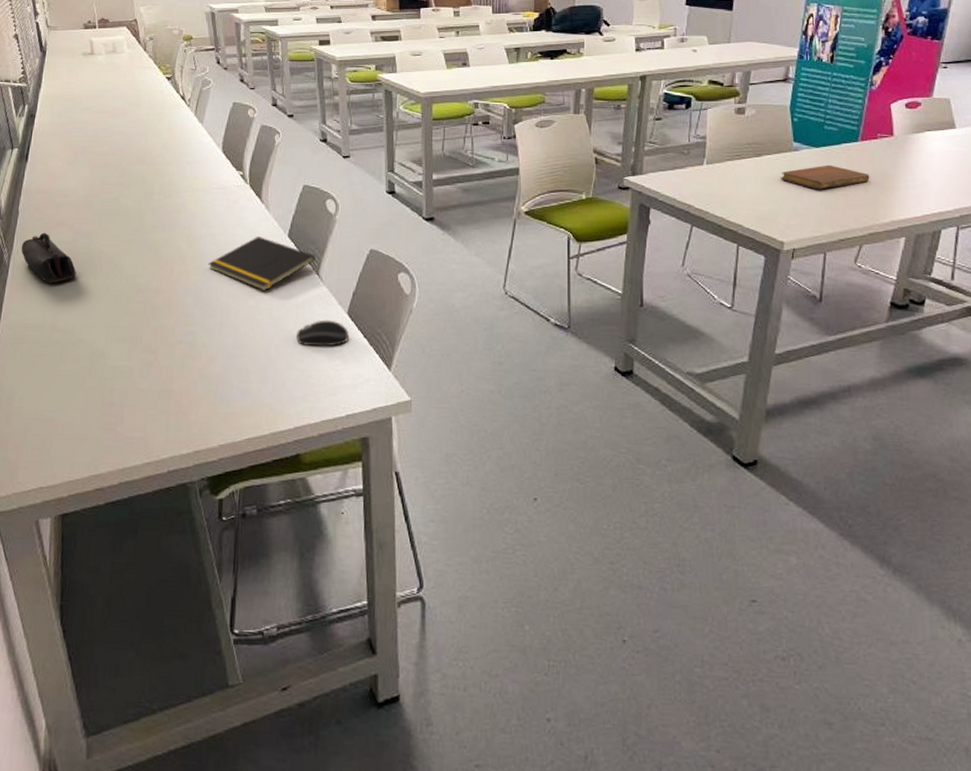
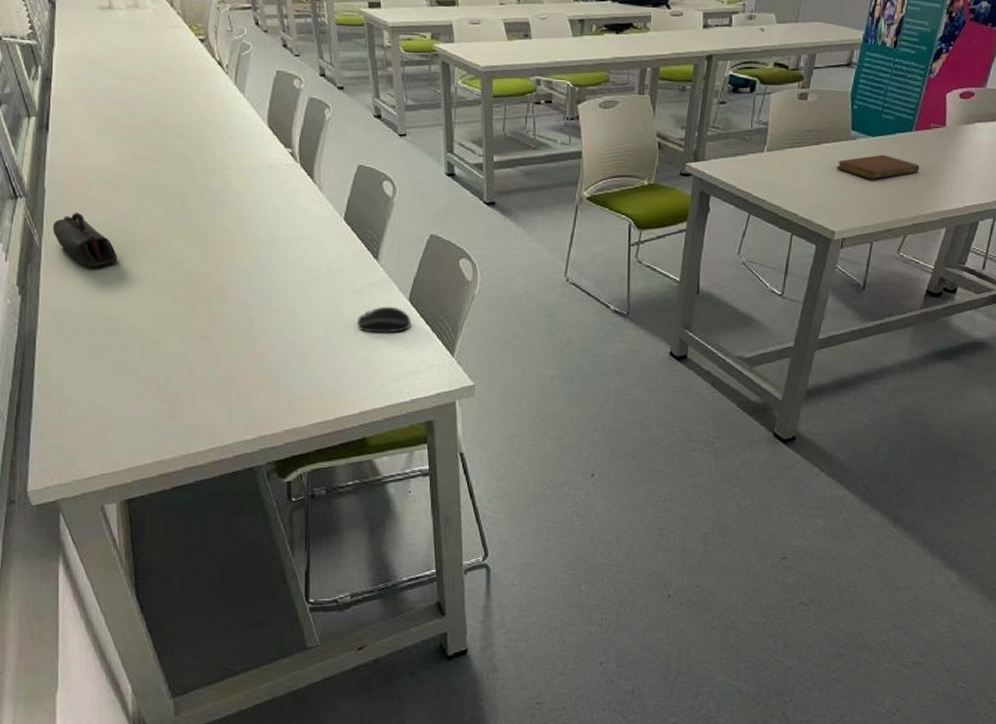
notepad: present [208,237,316,291] -> none [260,220,374,277]

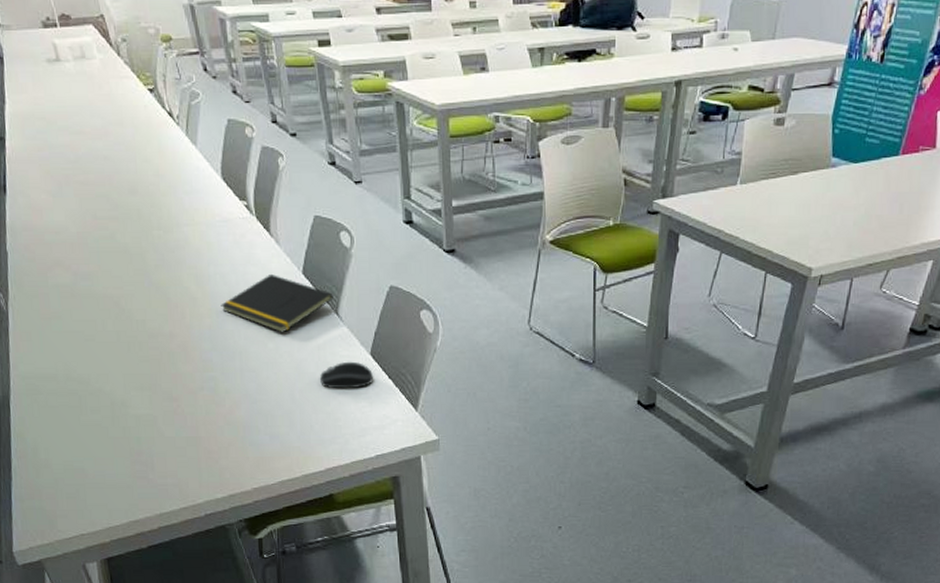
pencil case: present [52,212,117,268] -> none [17,275,82,331]
notepad: none [260,220,374,277] -> present [220,275,333,333]
notebook: present [837,154,920,180] -> none [815,182,906,211]

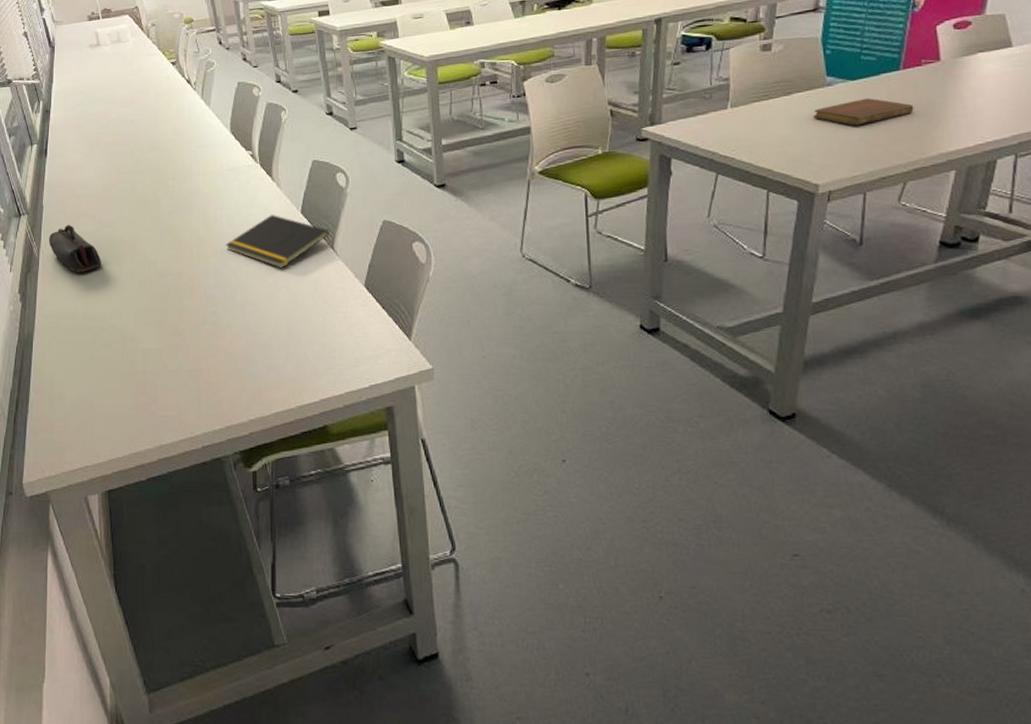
pencil case: none [17,275,82,331] -> present [48,224,102,273]
computer mouse: present [319,361,374,389] -> none [315,293,368,321]
notebook: none [815,182,906,211] -> present [813,97,914,126]

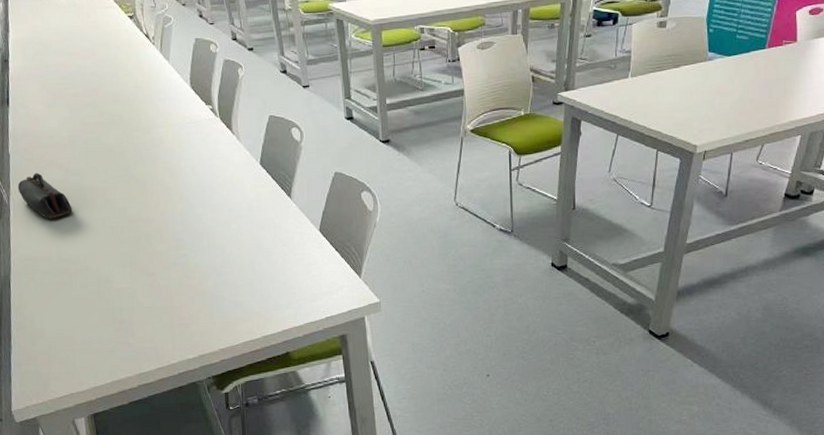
notepad: present [225,215,330,269] -> none [190,166,287,215]
notebook: present [813,97,914,126] -> none [696,72,774,96]

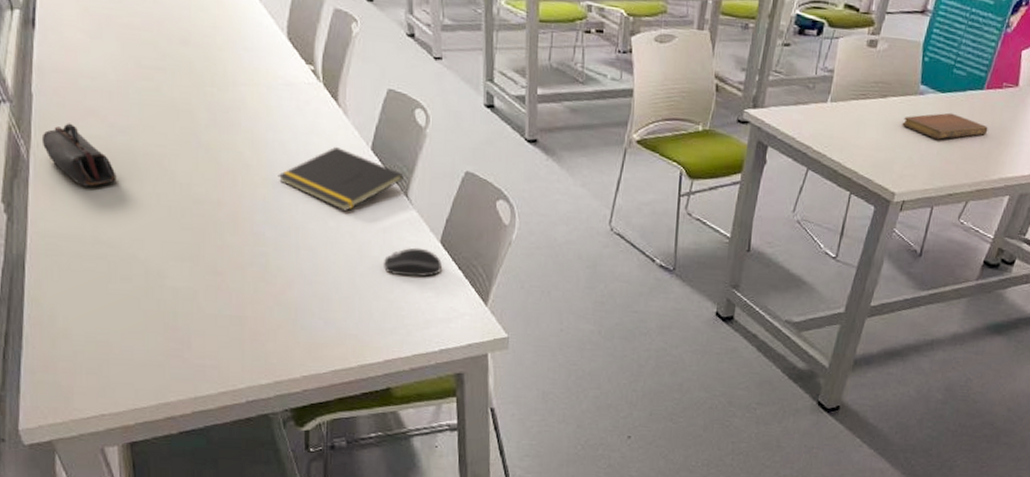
notepad: none [190,166,287,215] -> present [278,147,404,212]
computer mouse: none [275,237,323,262] -> present [383,247,443,277]
notebook: none [696,72,774,96] -> present [902,112,988,140]

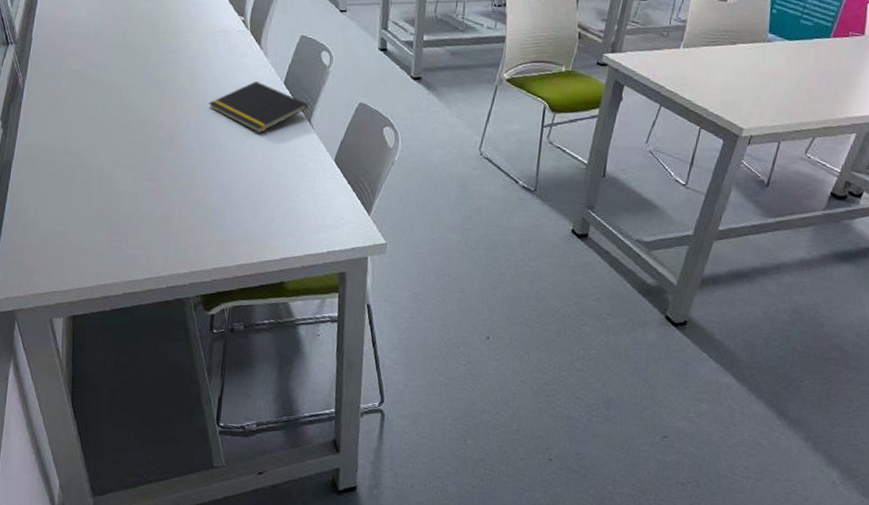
pencil case: present [41,123,117,187] -> none [34,60,86,110]
computer mouse: present [383,247,443,277] -> none [286,164,335,189]
notebook: present [902,112,988,140] -> none [750,58,835,82]

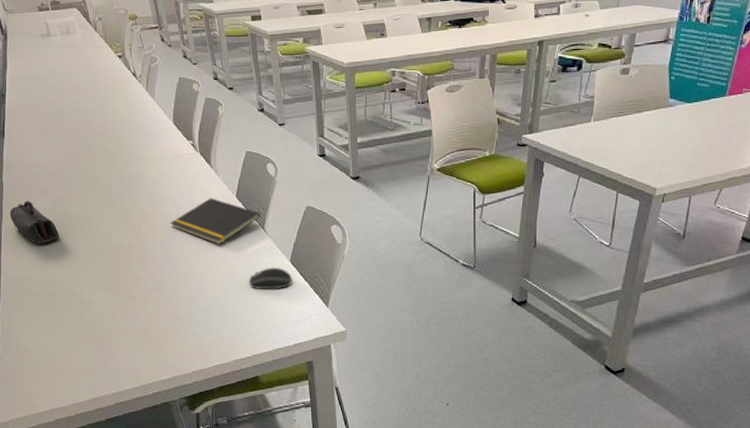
pencil case: none [34,60,86,110] -> present [9,200,59,244]
computer mouse: none [286,164,335,189] -> present [248,267,293,290]

